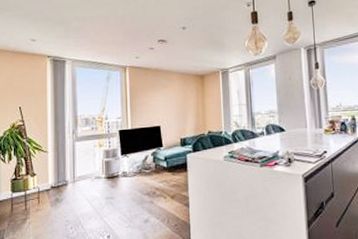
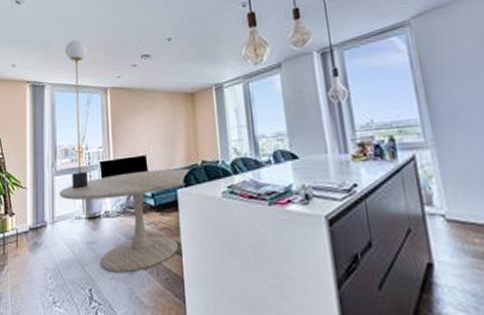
dining table: none [80,137,198,221] -> present [60,168,189,272]
lamp: none [86,21,108,154] -> present [65,39,89,190]

